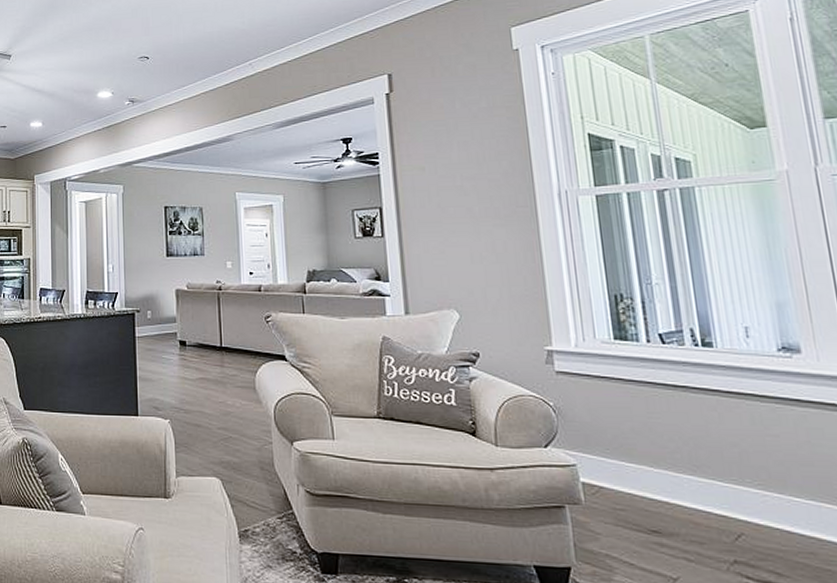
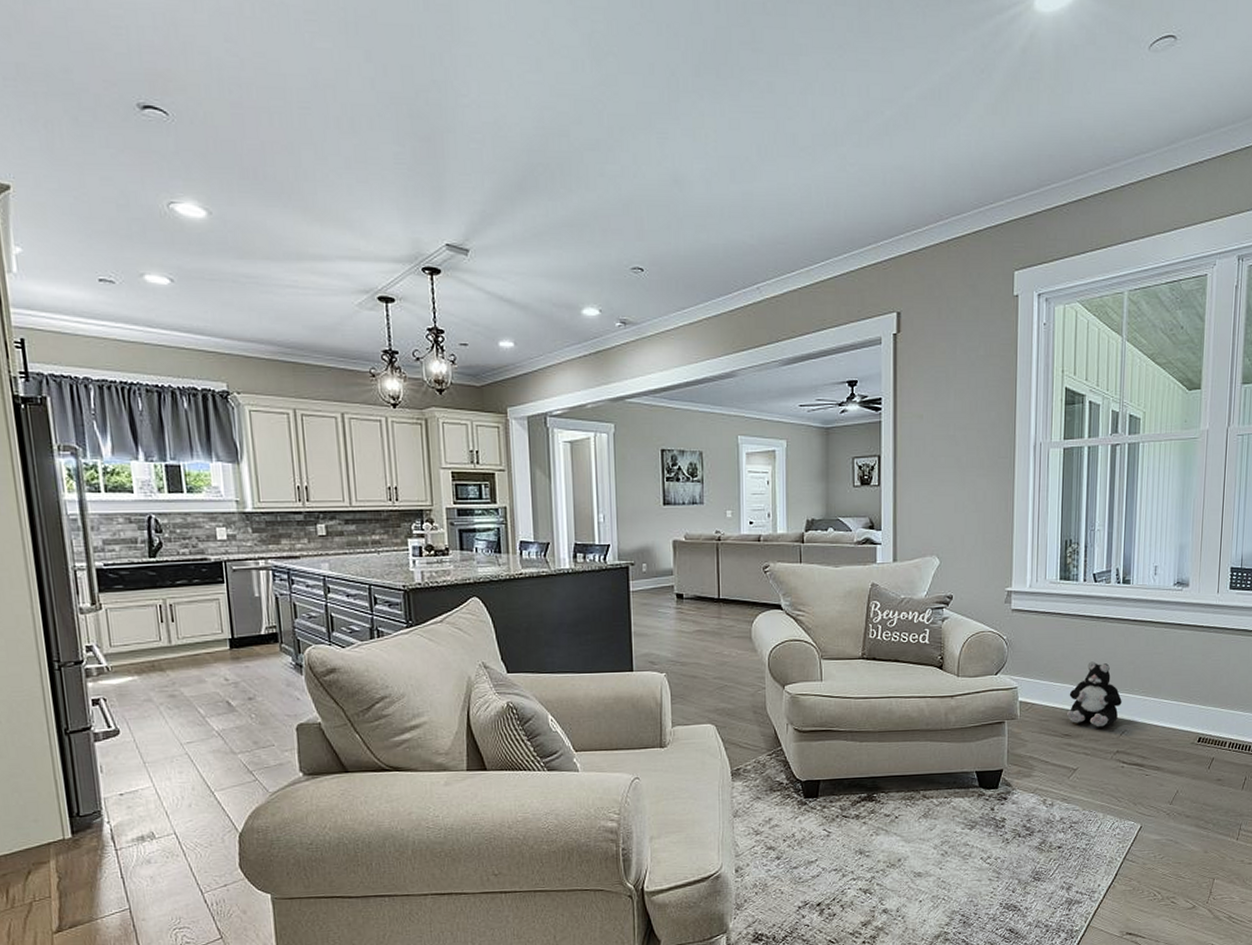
plush toy: none [649,440,730,526] -> present [1067,661,1122,727]

